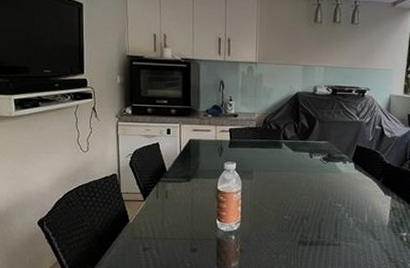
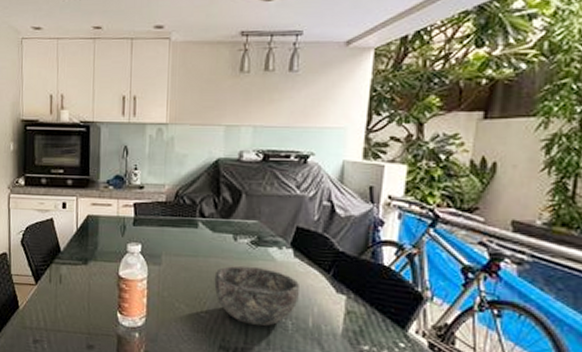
bowl: none [295,177,358,224] -> present [214,265,299,327]

